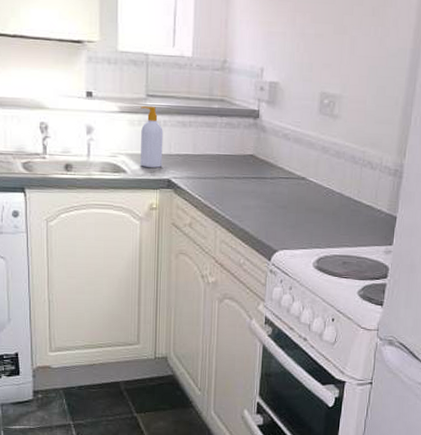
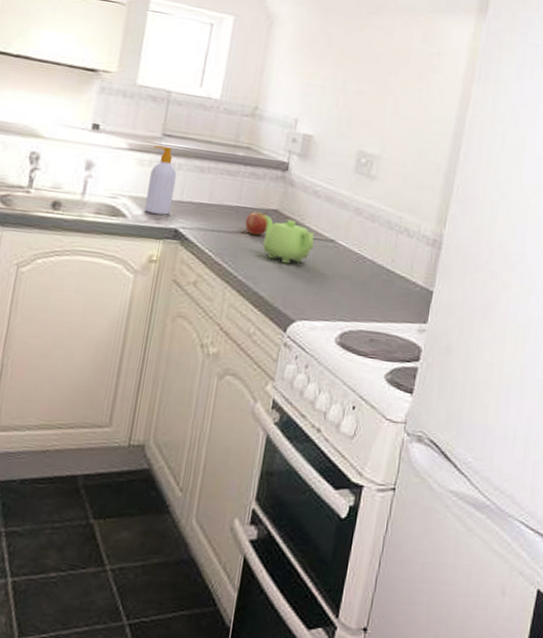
fruit: none [226,157,247,180] -> present [245,211,269,236]
teapot: none [242,160,288,202] -> present [262,215,314,264]

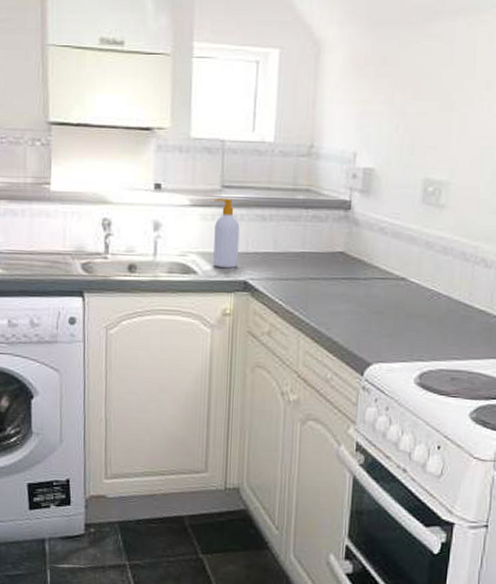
fruit: present [245,211,269,236] -> none [311,255,336,281]
teapot: present [262,215,314,264] -> none [331,258,385,307]

